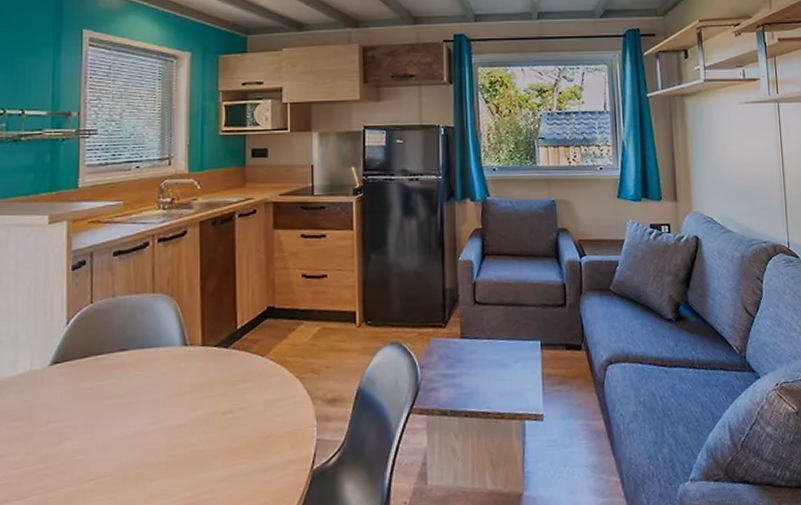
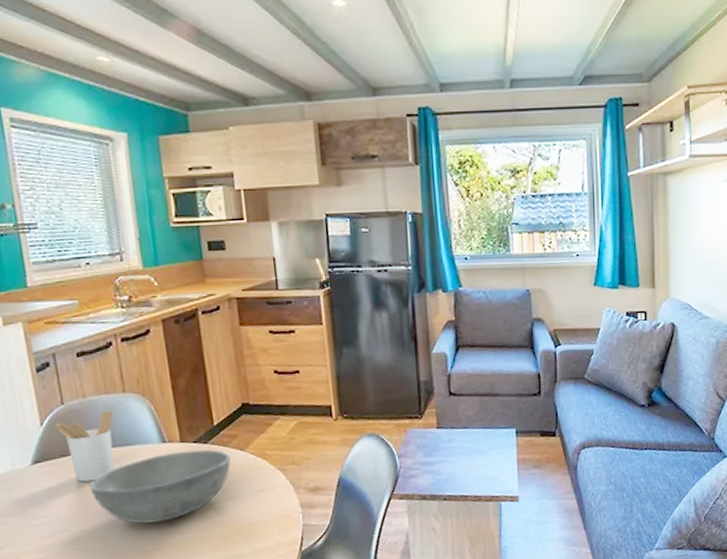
utensil holder: none [78,310,139,386] -> present [52,410,115,482]
bowl: none [104,354,251,434] -> present [89,449,231,524]

